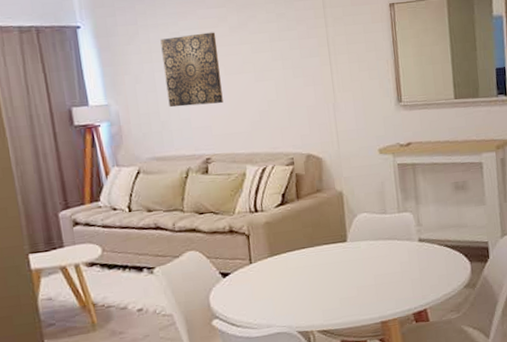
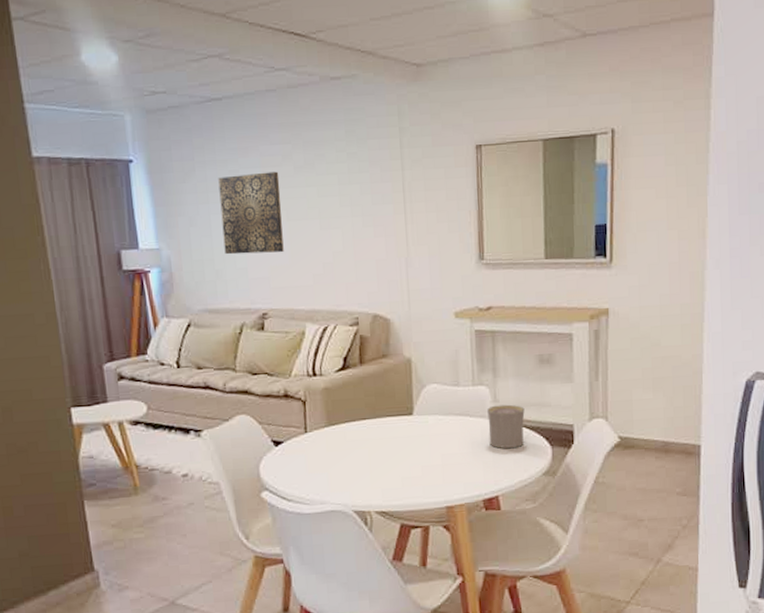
cup: none [412,227,446,267] -> present [487,404,525,448]

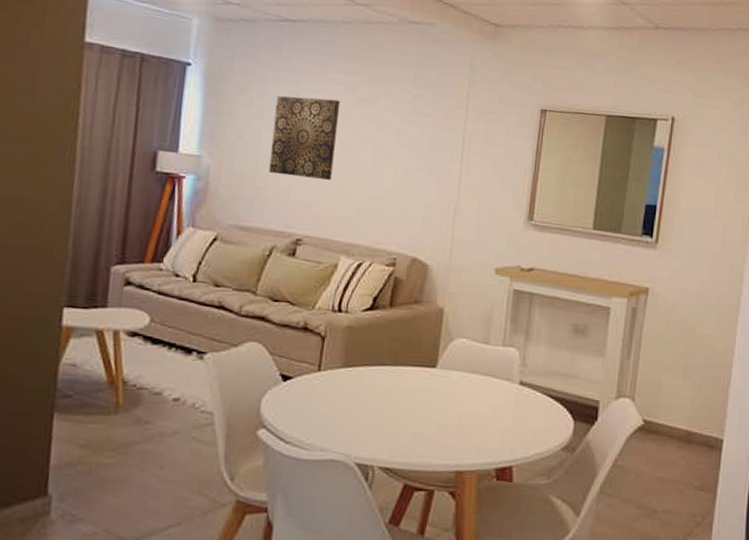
cup: present [487,404,525,448] -> none [511,369,552,417]

